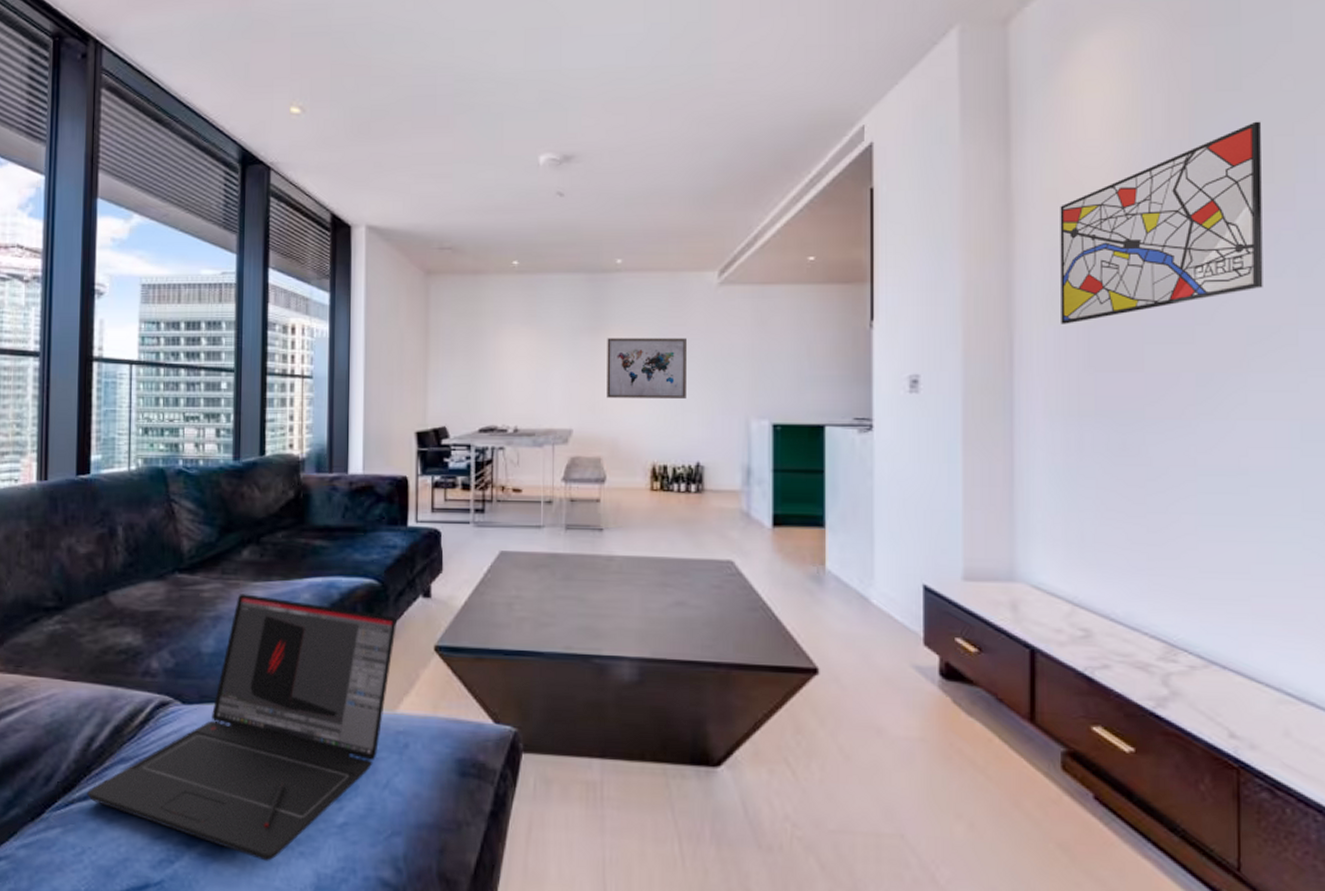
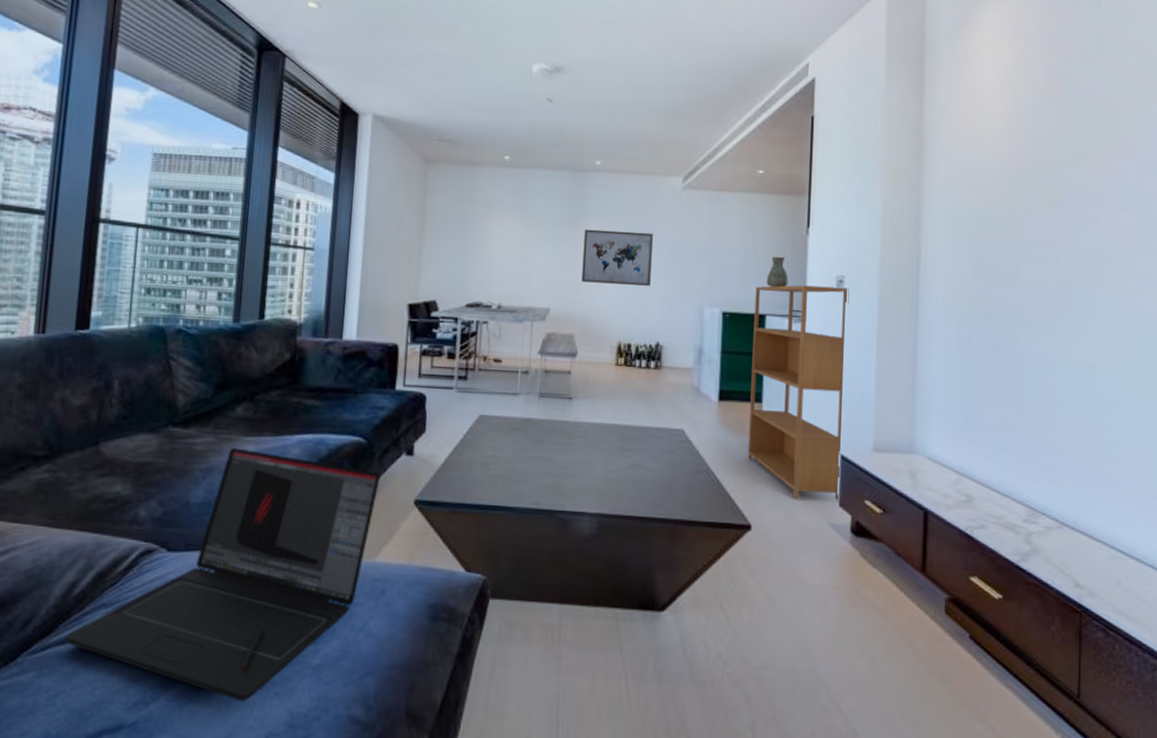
bookshelf: none [810,388,926,639] -> present [747,285,850,501]
decorative vase: none [824,356,850,392] -> present [766,256,788,288]
wall art: present [1060,121,1263,324] -> none [958,86,1113,241]

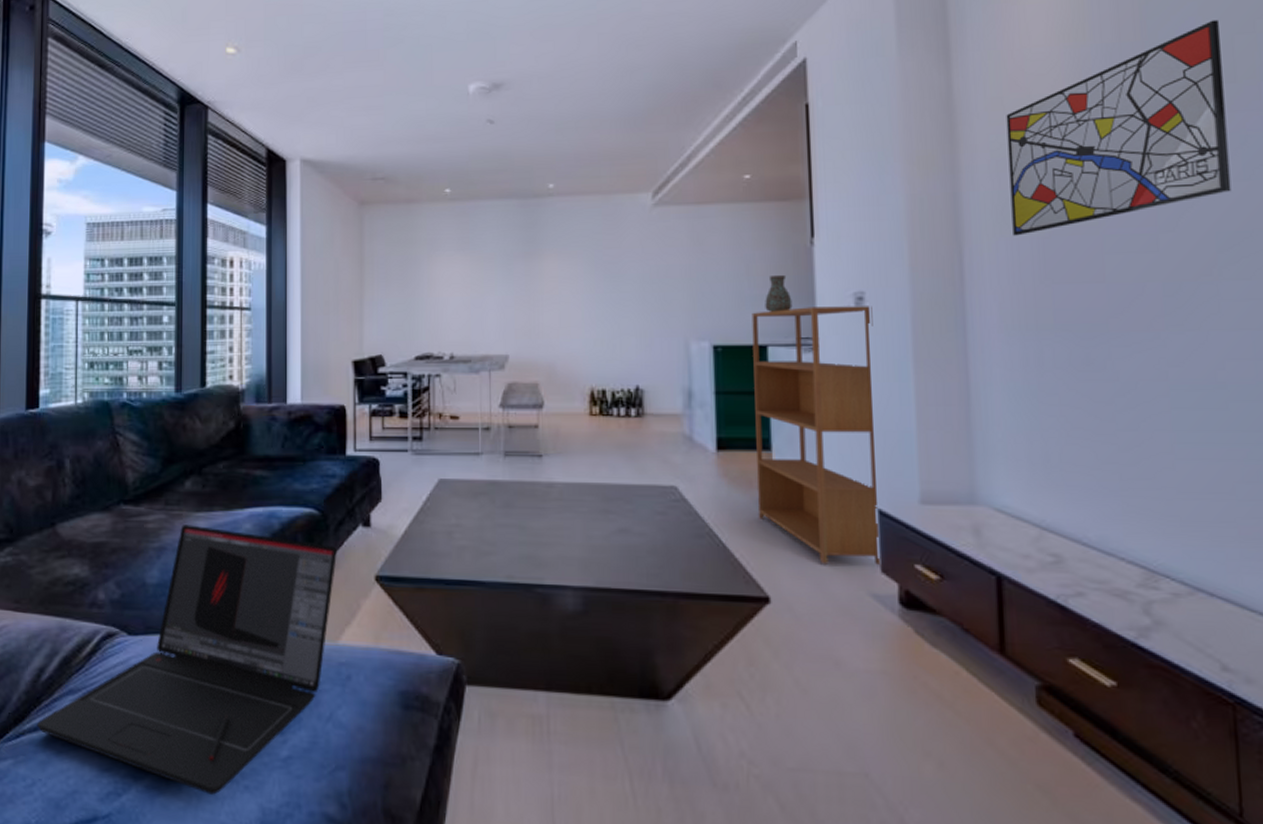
wall art: present [581,229,654,287] -> none [541,260,623,323]
wall art: none [958,86,1113,241] -> present [1006,19,1232,236]

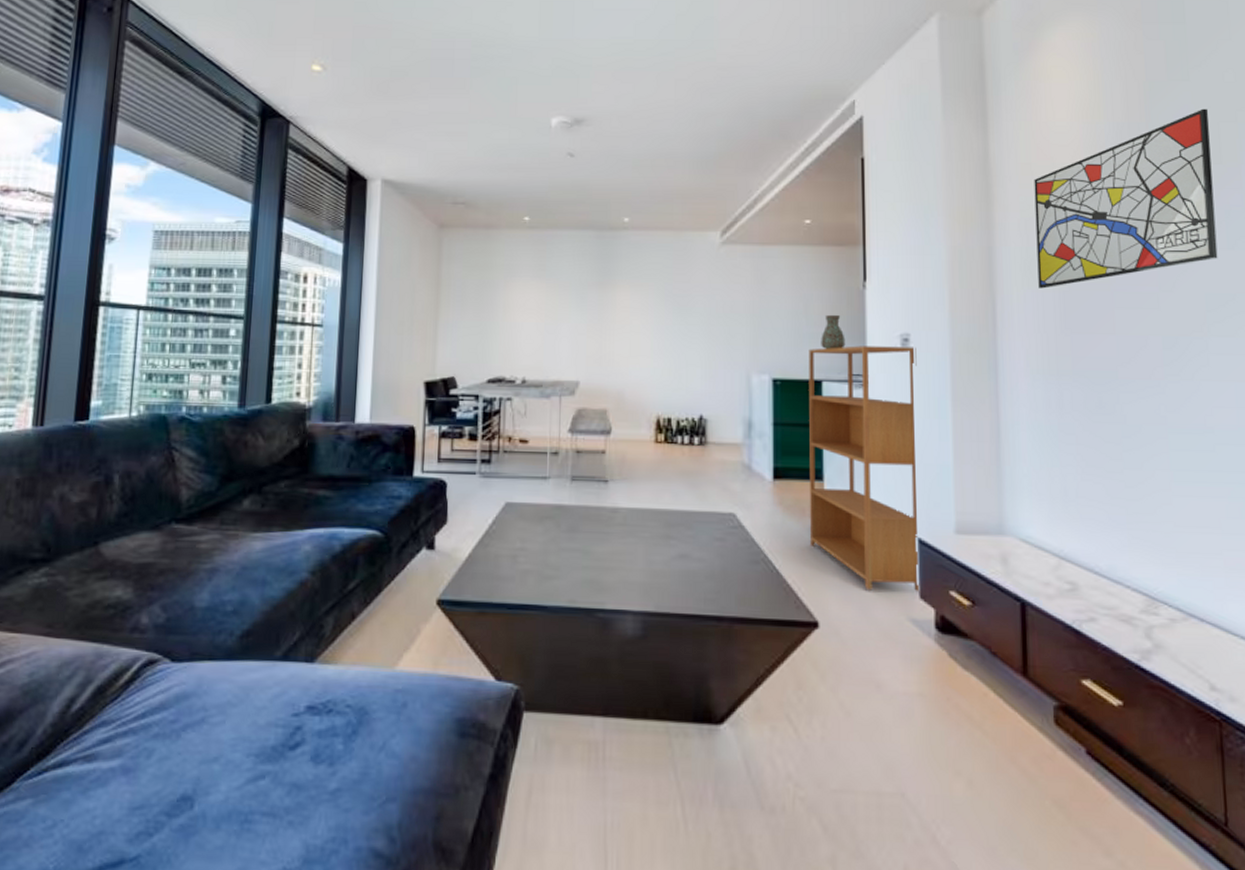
laptop: present [36,524,337,795] -> none [62,545,399,832]

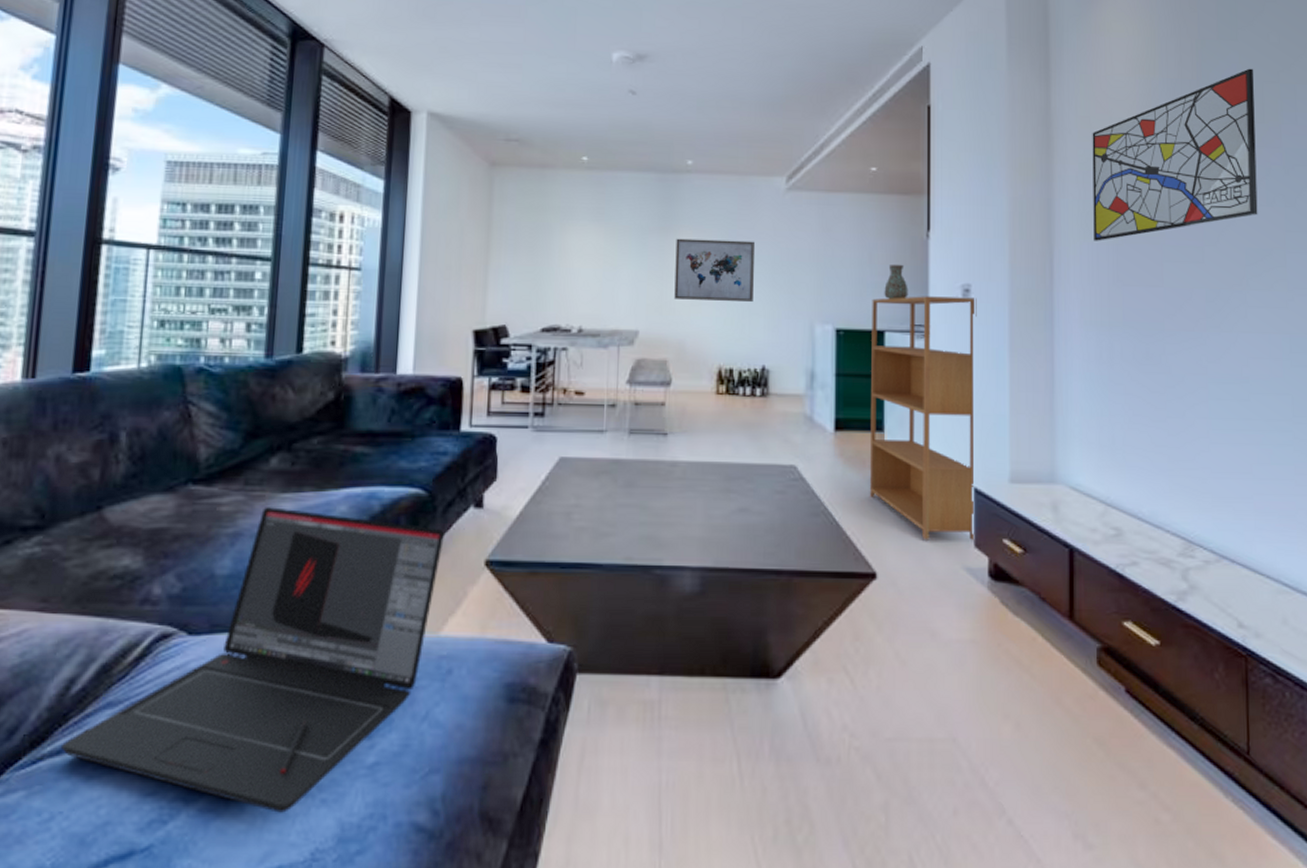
laptop: none [62,545,399,832] -> present [60,507,444,813]
wall art: none [613,292,692,354] -> present [674,238,756,303]

